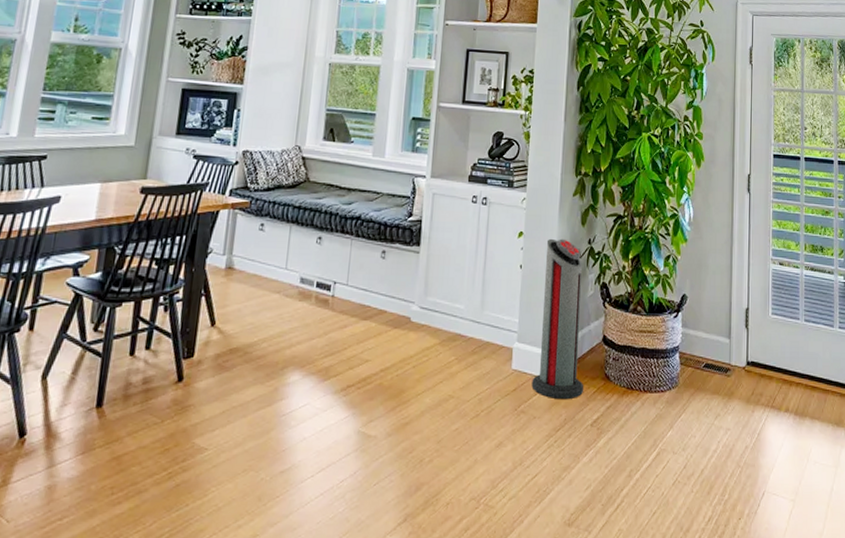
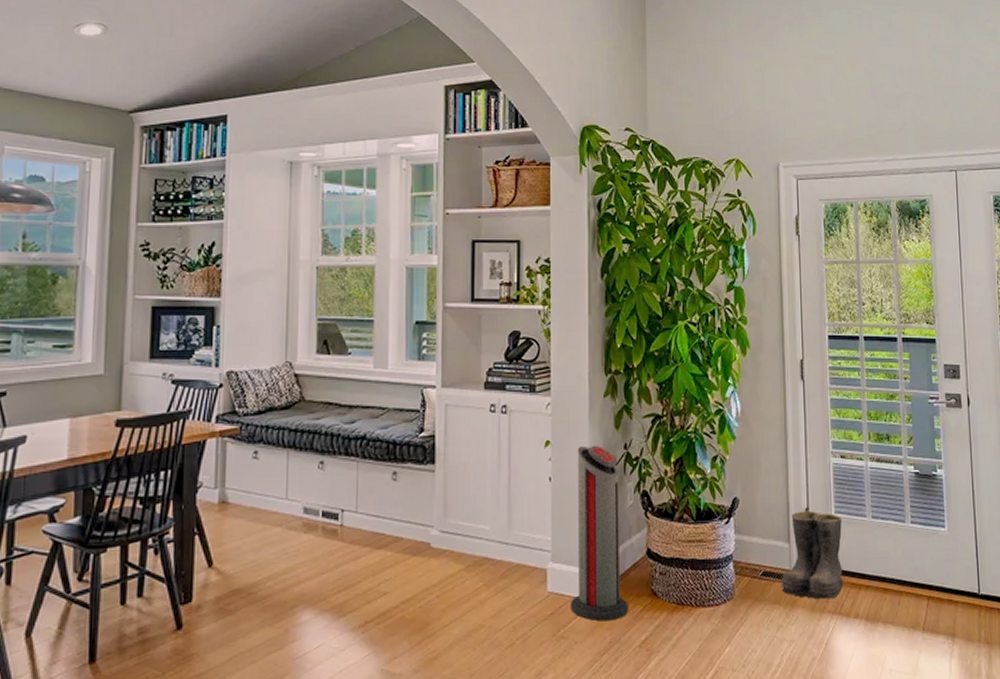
boots: none [722,310,779,393] -> present [782,510,845,600]

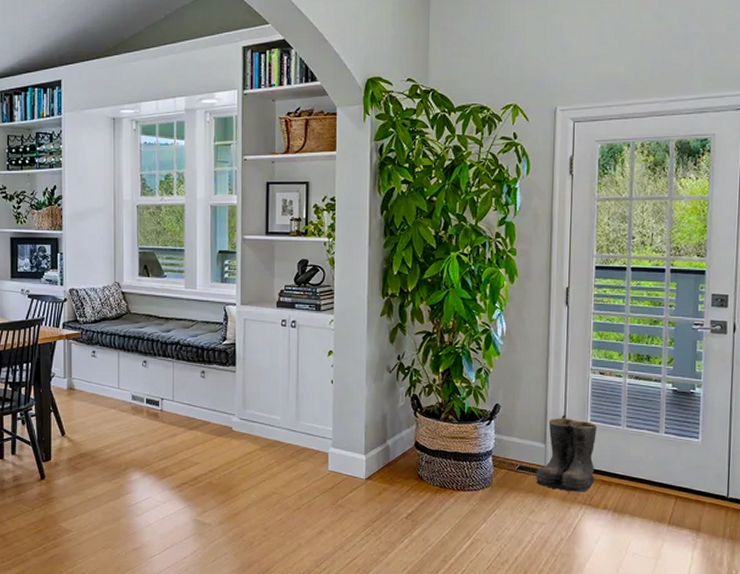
air purifier: present [570,445,628,621] -> none [348,356,397,496]

